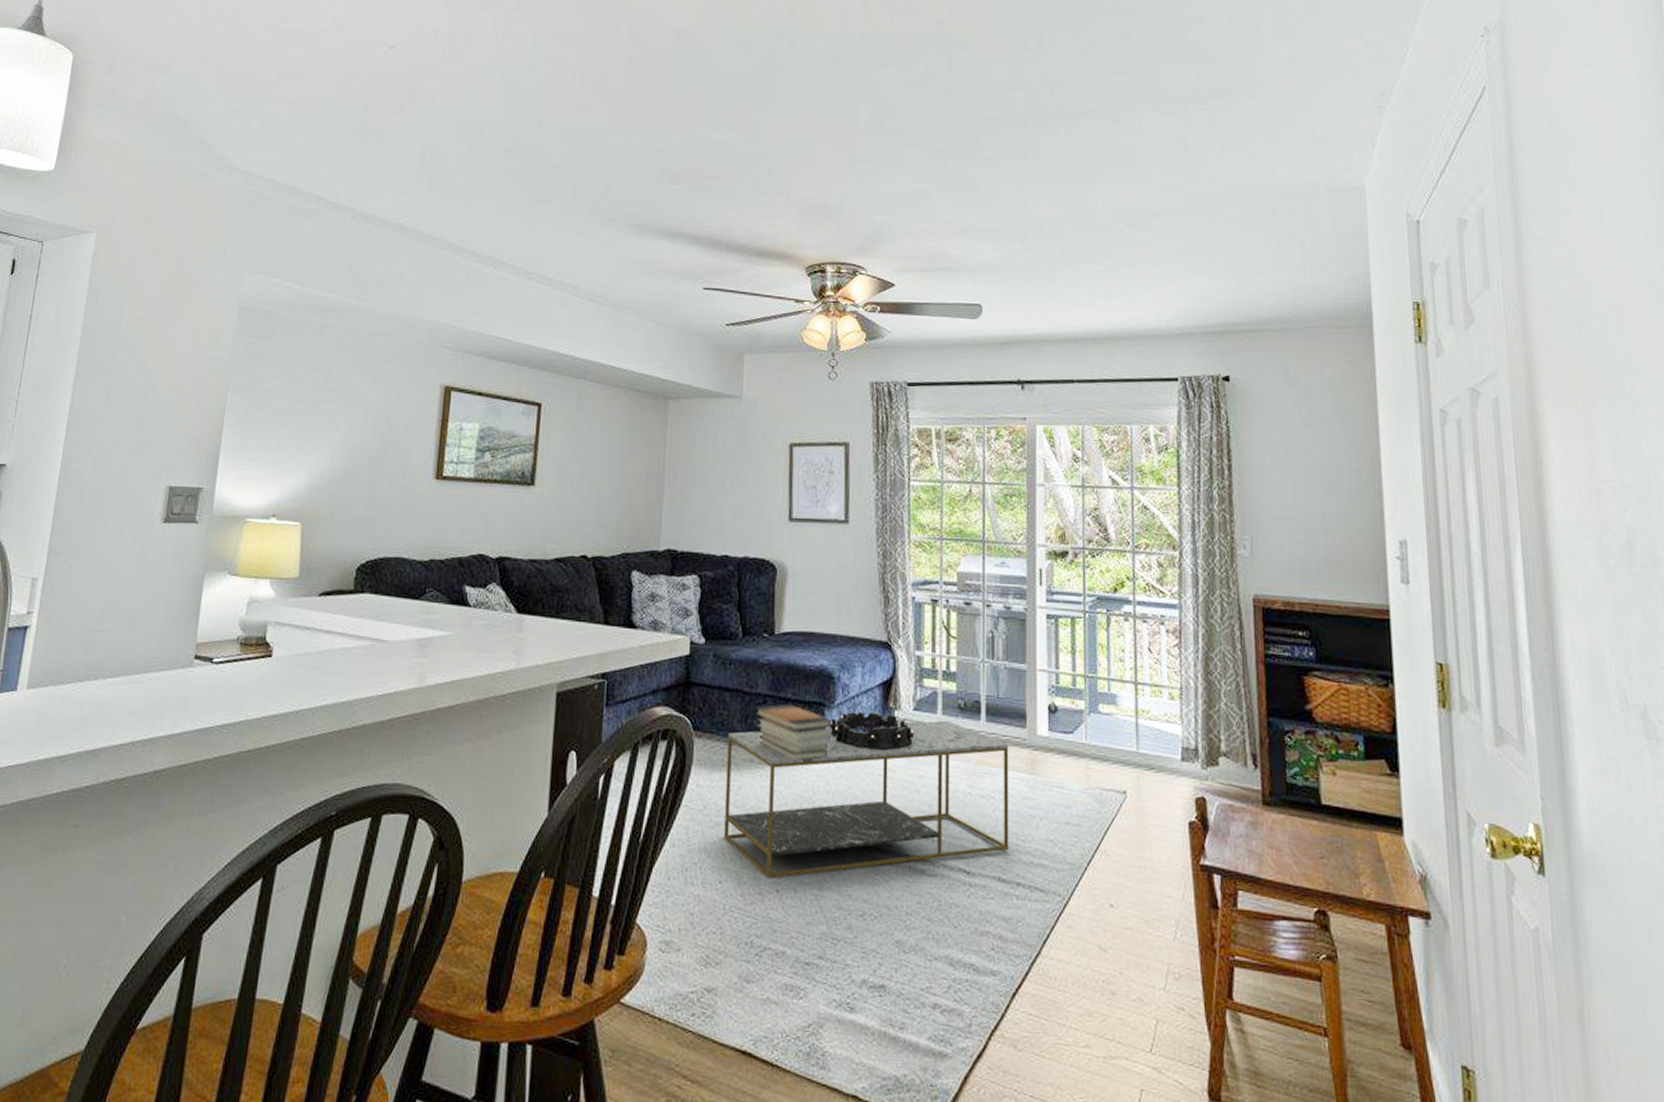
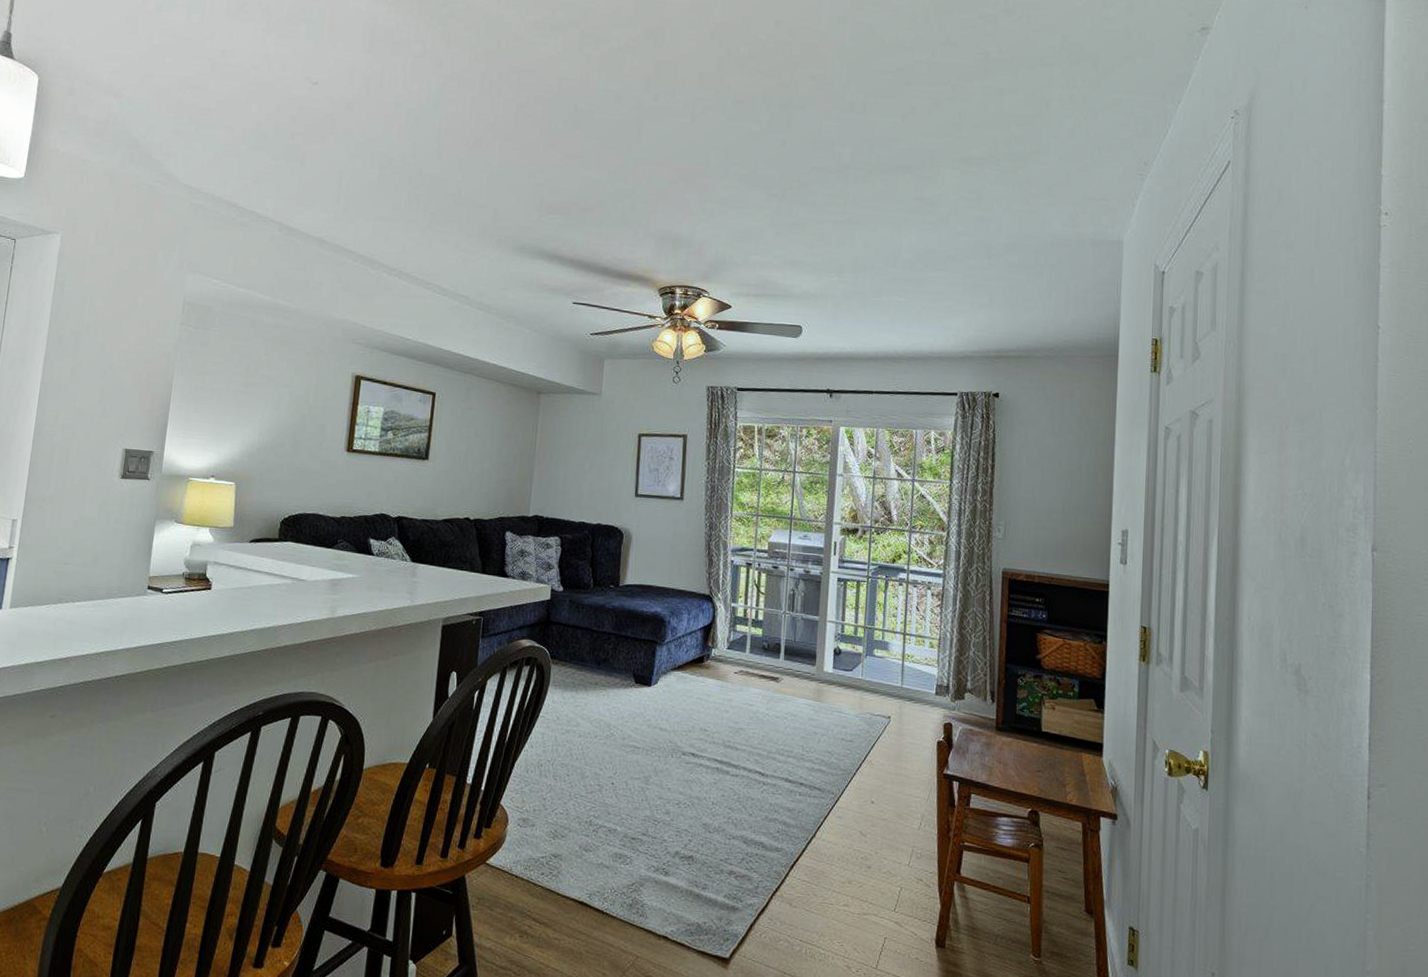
coffee table: present [724,720,1009,879] -> none [572,657,801,775]
book stack: present [755,704,832,762] -> none [601,640,661,686]
decorative bowl: present [829,711,915,751] -> none [660,648,727,680]

